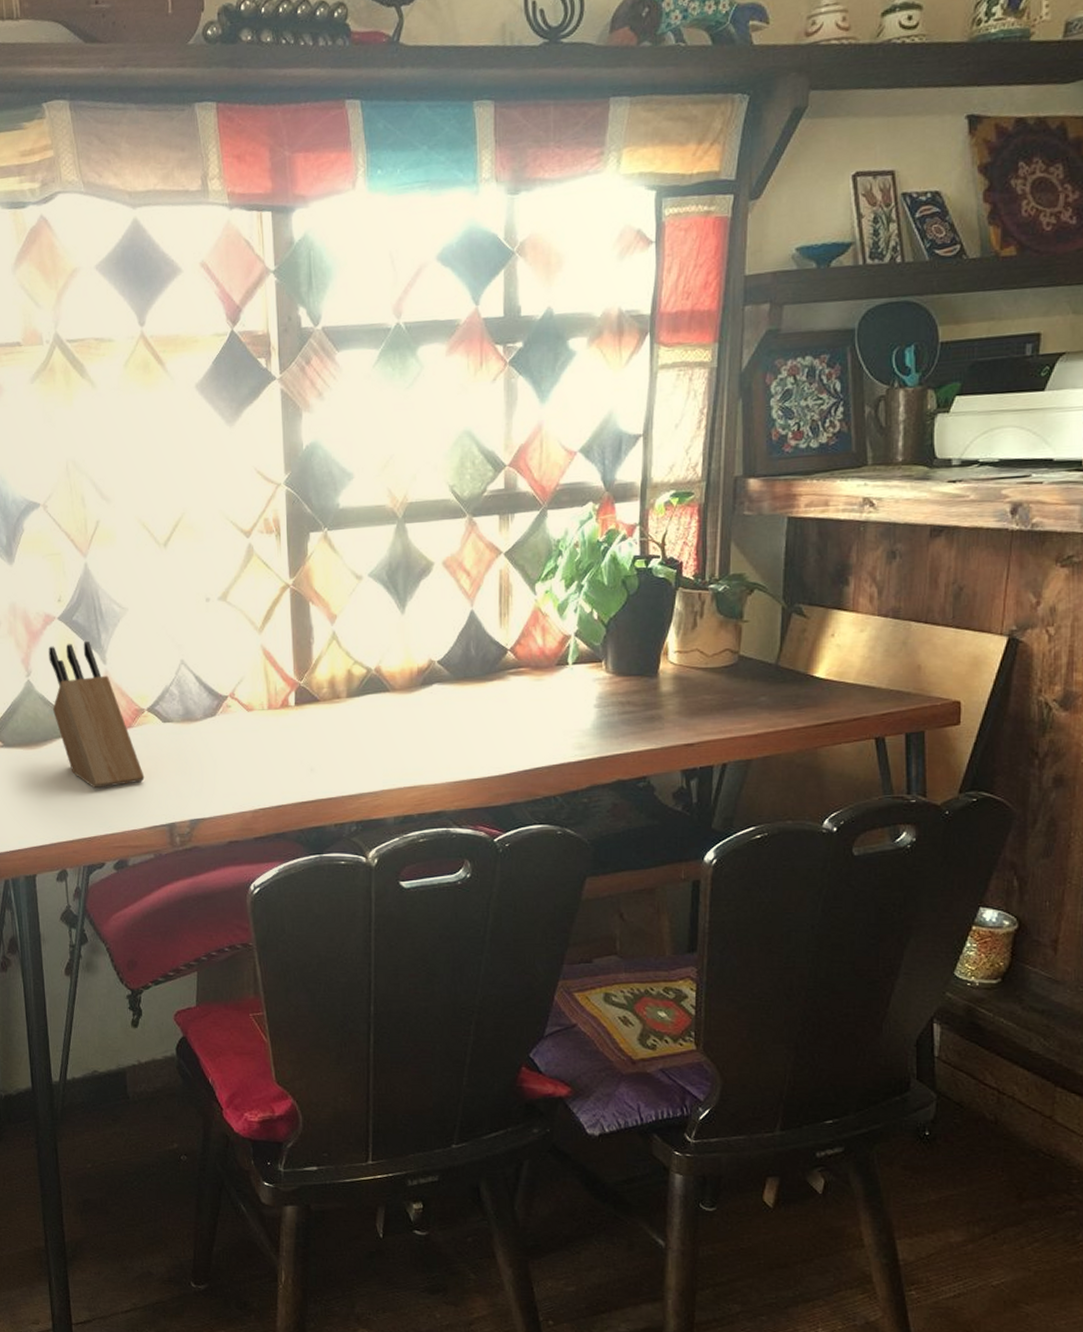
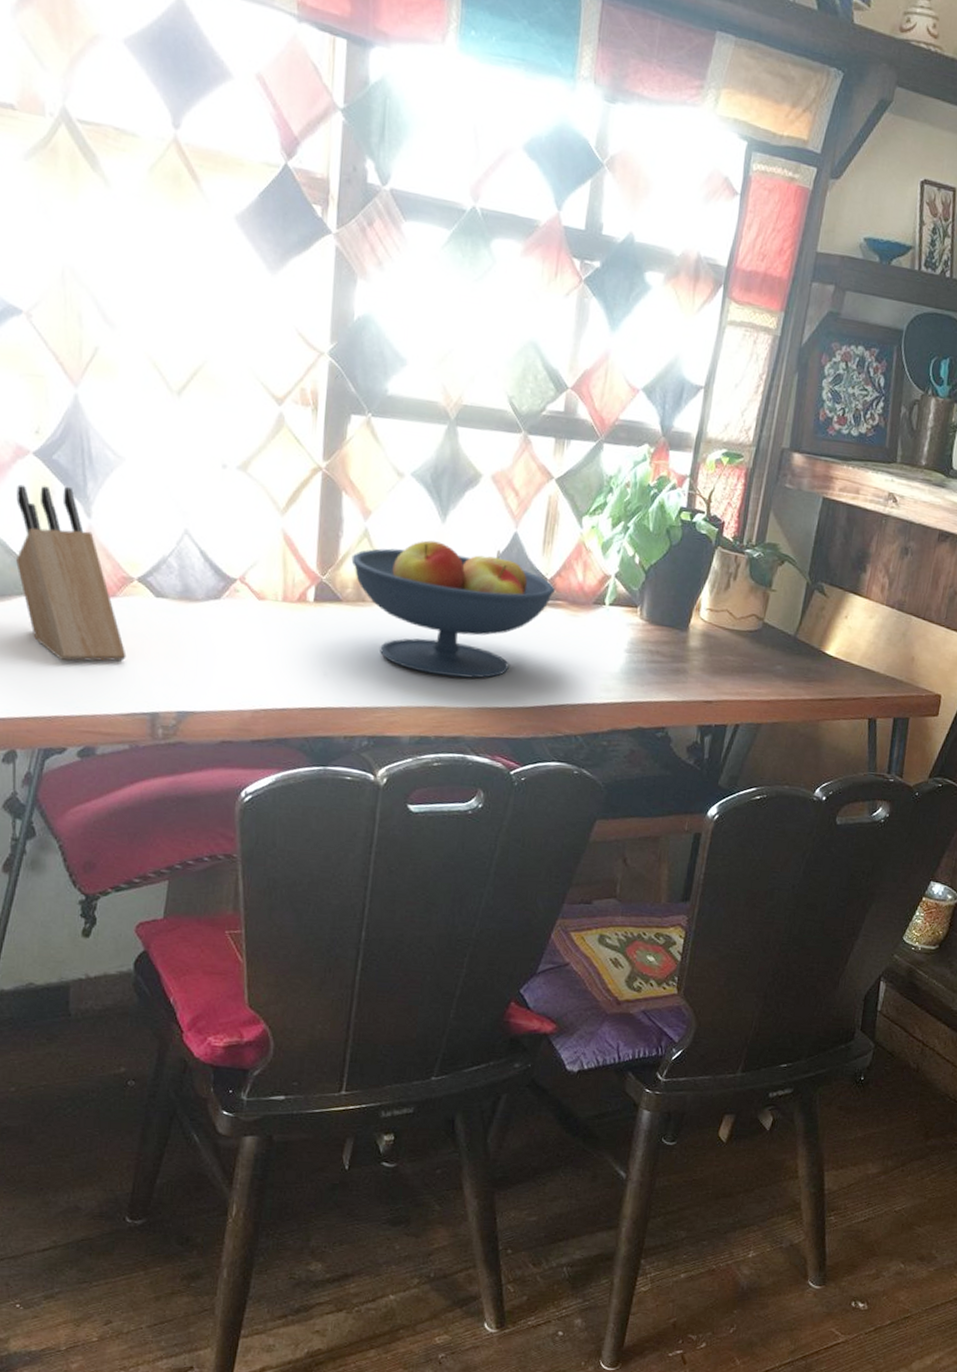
fruit bowl: none [324,629,518,756] -> present [351,540,556,679]

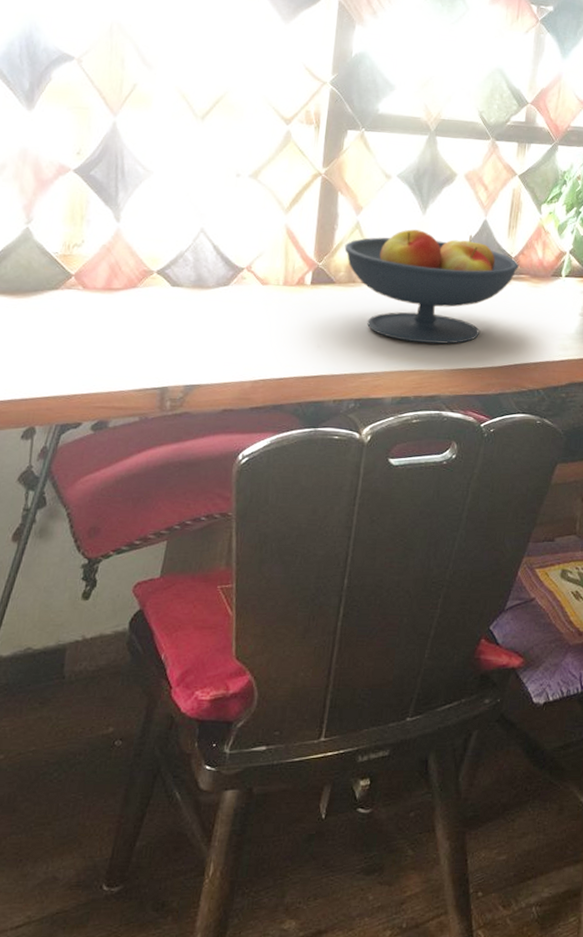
knife block: present [15,484,127,662] -> none [49,196,143,346]

